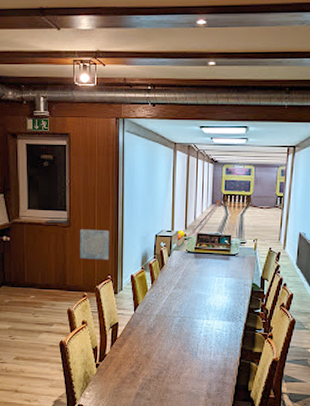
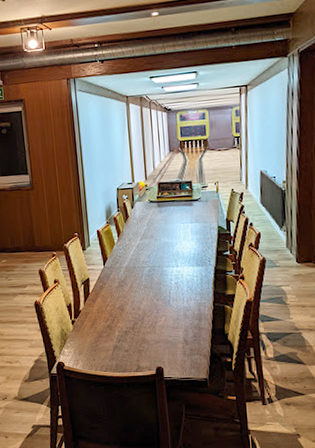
wall art: present [80,229,110,260] -> none [43,189,74,220]

